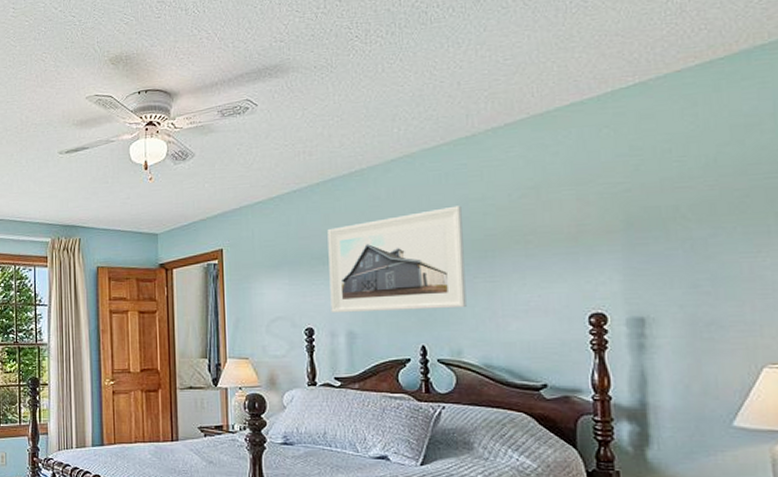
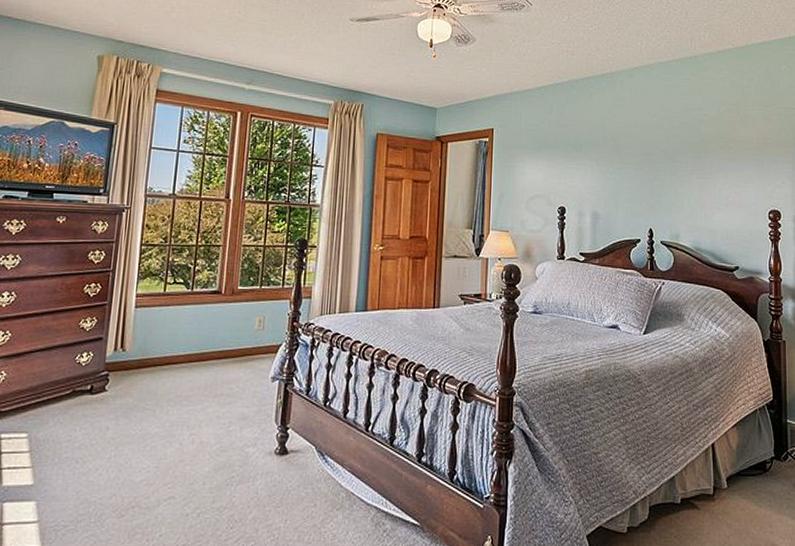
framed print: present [327,205,467,313] -> none [580,112,684,199]

